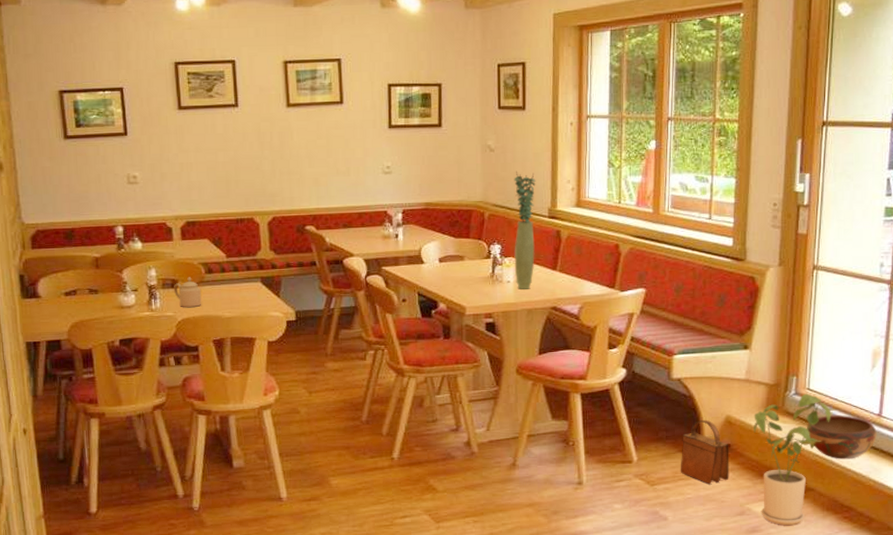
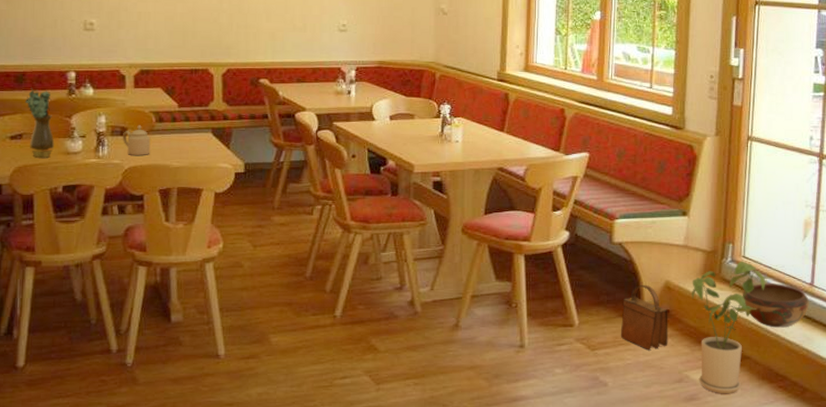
vase: none [75,244,108,313] -> present [24,88,55,158]
vase: present [514,171,536,290] -> none [463,34,486,150]

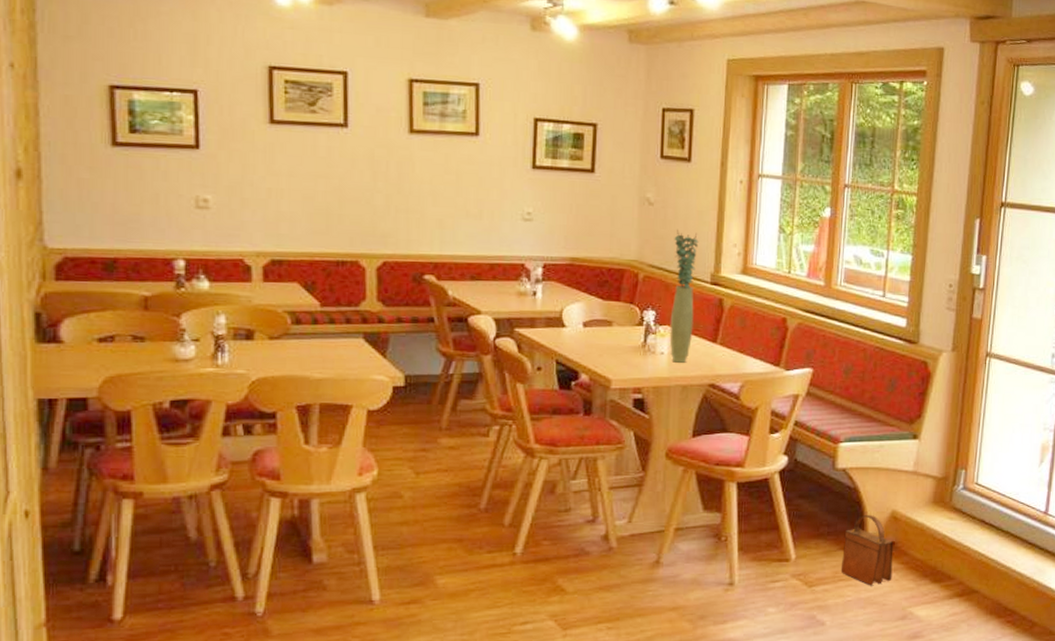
vase: present [24,88,55,158] -> none [116,279,159,366]
sugar bowl: present [123,125,151,155] -> none [249,327,285,364]
vase: none [463,34,486,150] -> present [669,229,699,363]
house plant: present [692,261,769,394] -> none [919,488,1002,631]
decorative bowl: present [742,283,809,328] -> none [972,512,1043,560]

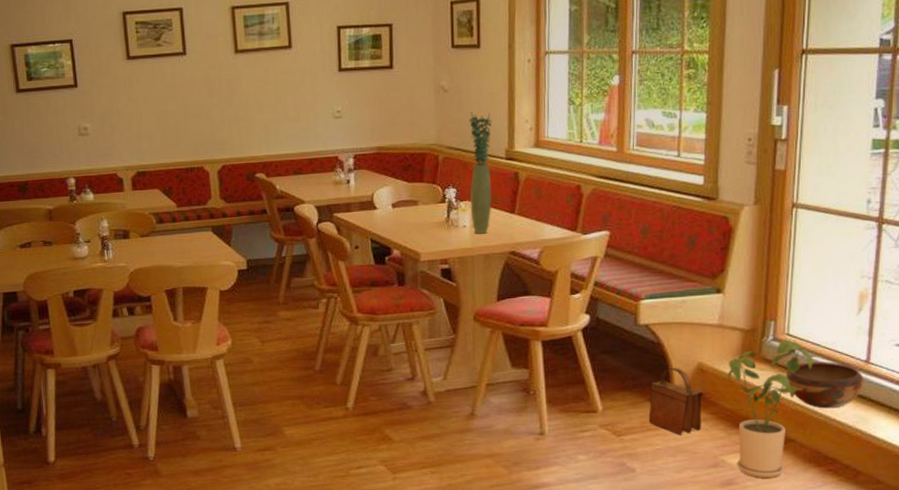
house plant: none [919,488,1002,631] -> present [728,339,817,479]
decorative bowl: none [972,512,1043,560] -> present [785,362,864,409]

